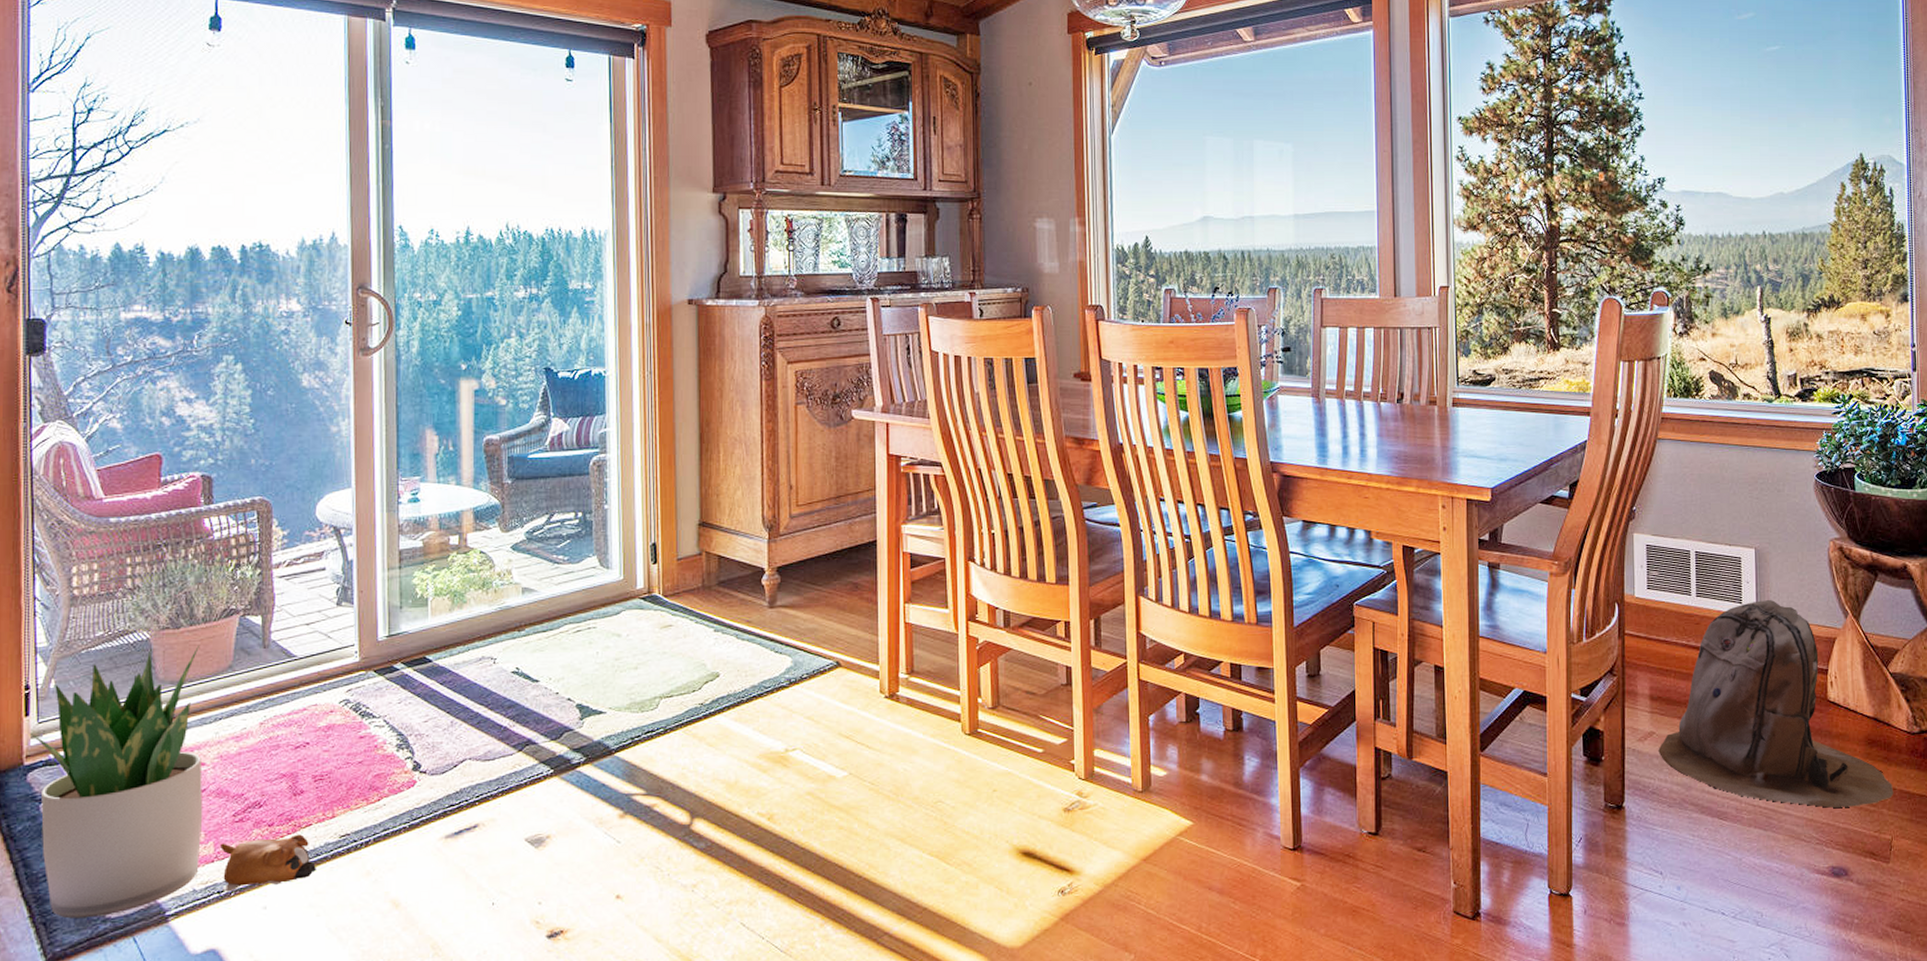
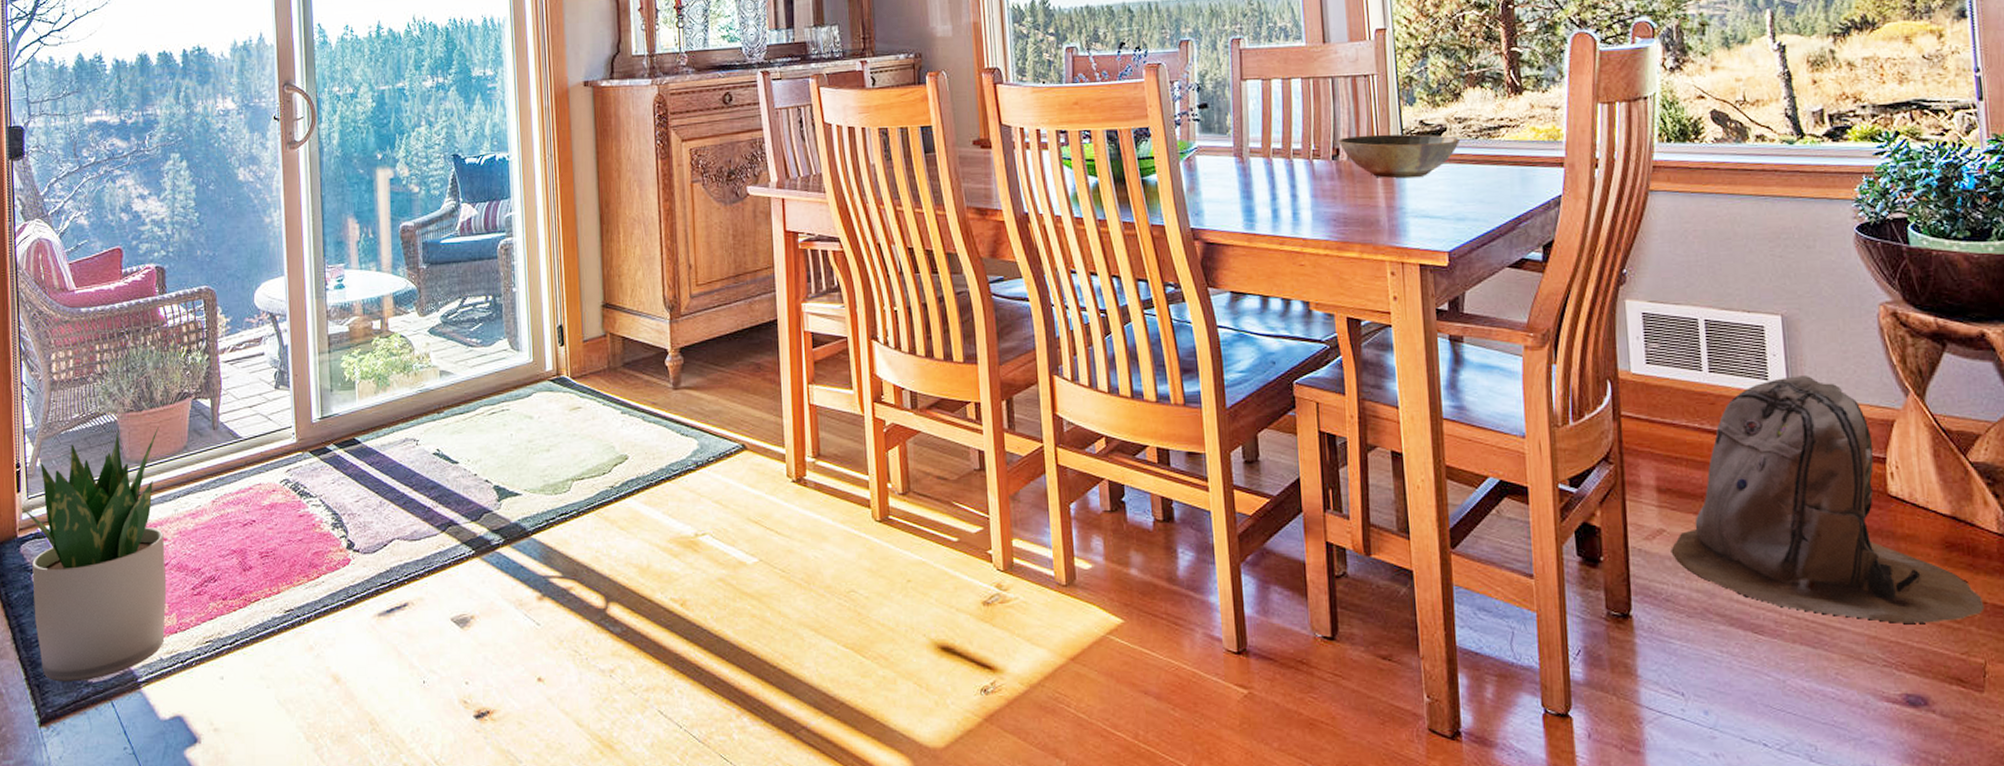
dog toy: present [220,834,317,892] -> none [182,608,266,662]
bowl: none [1403,381,1507,422] -> present [1338,134,1461,179]

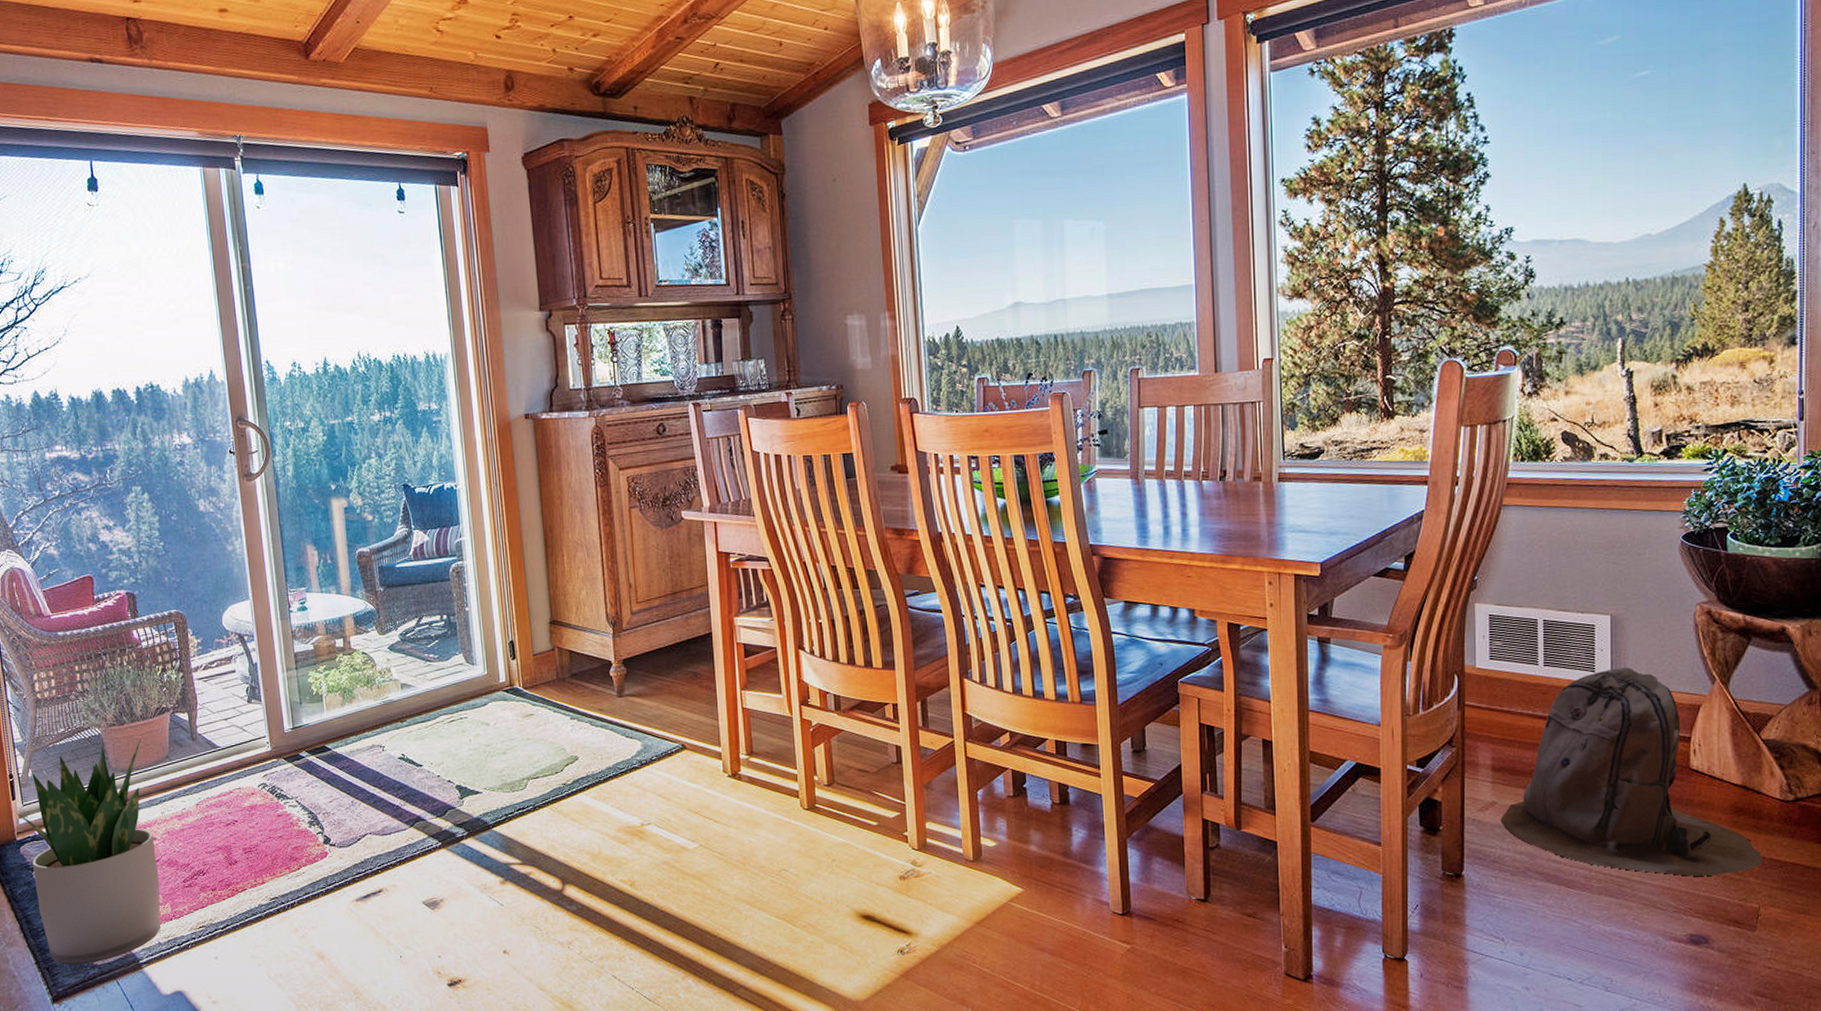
bowl: present [1338,134,1461,179] -> none [1225,456,1336,497]

